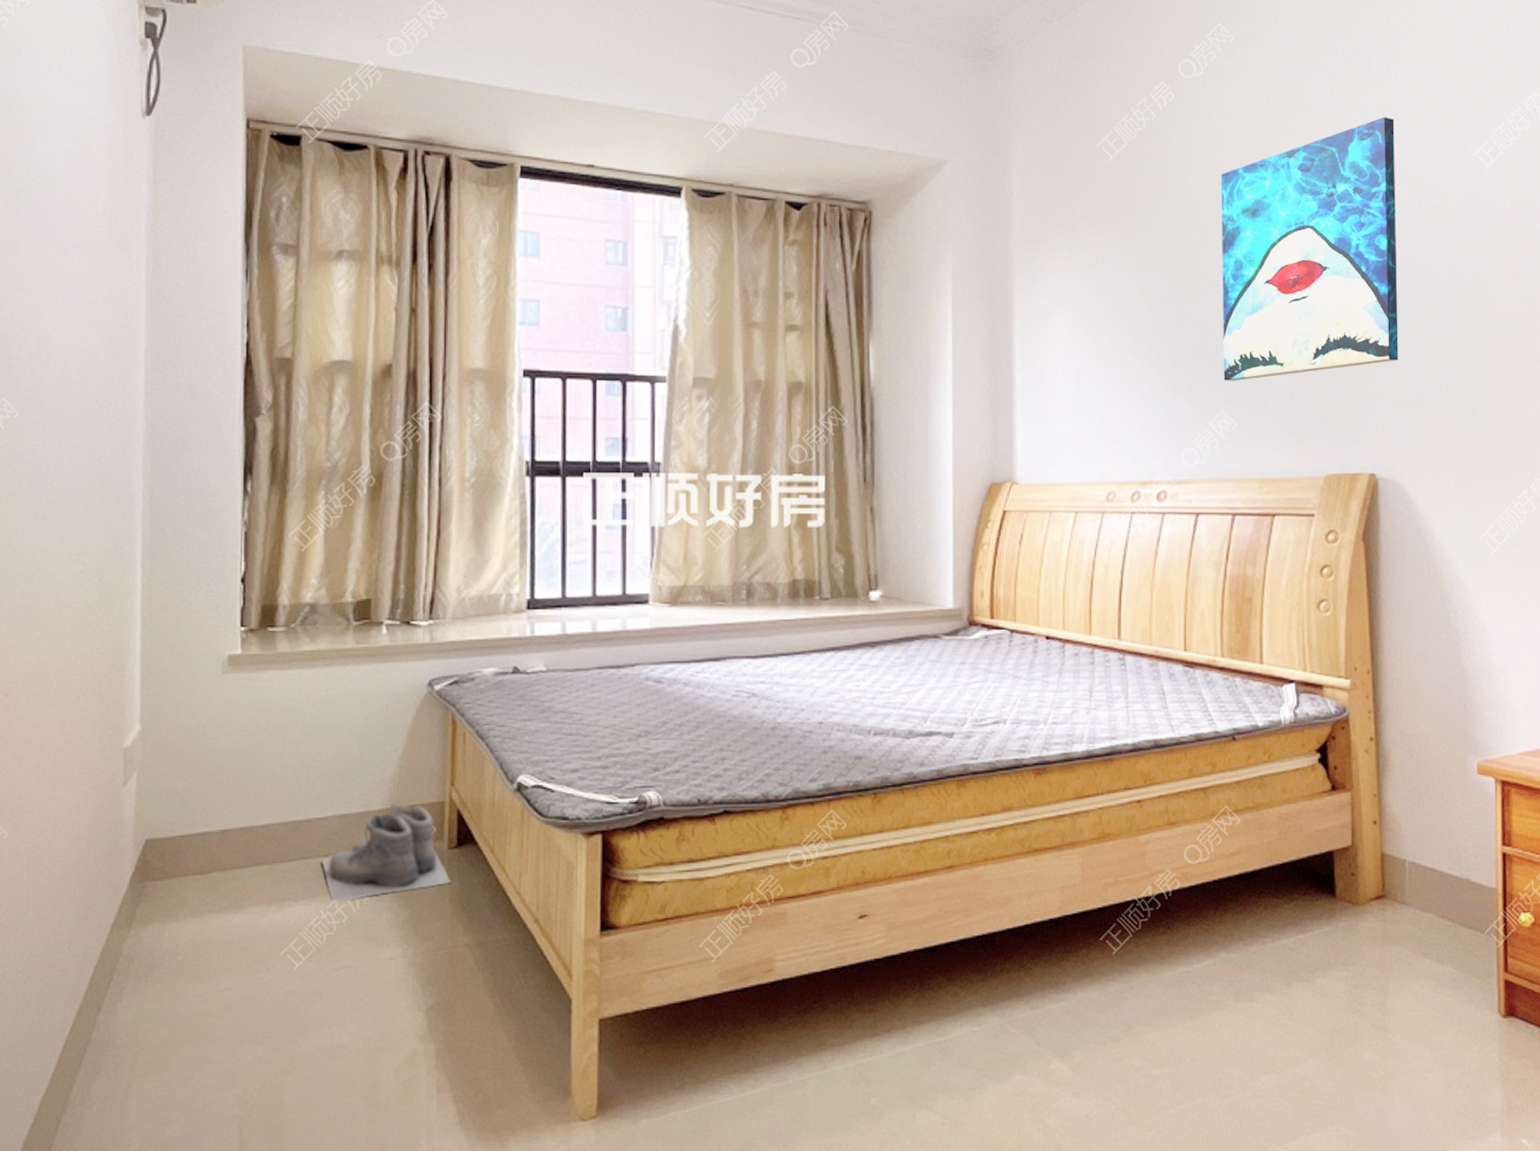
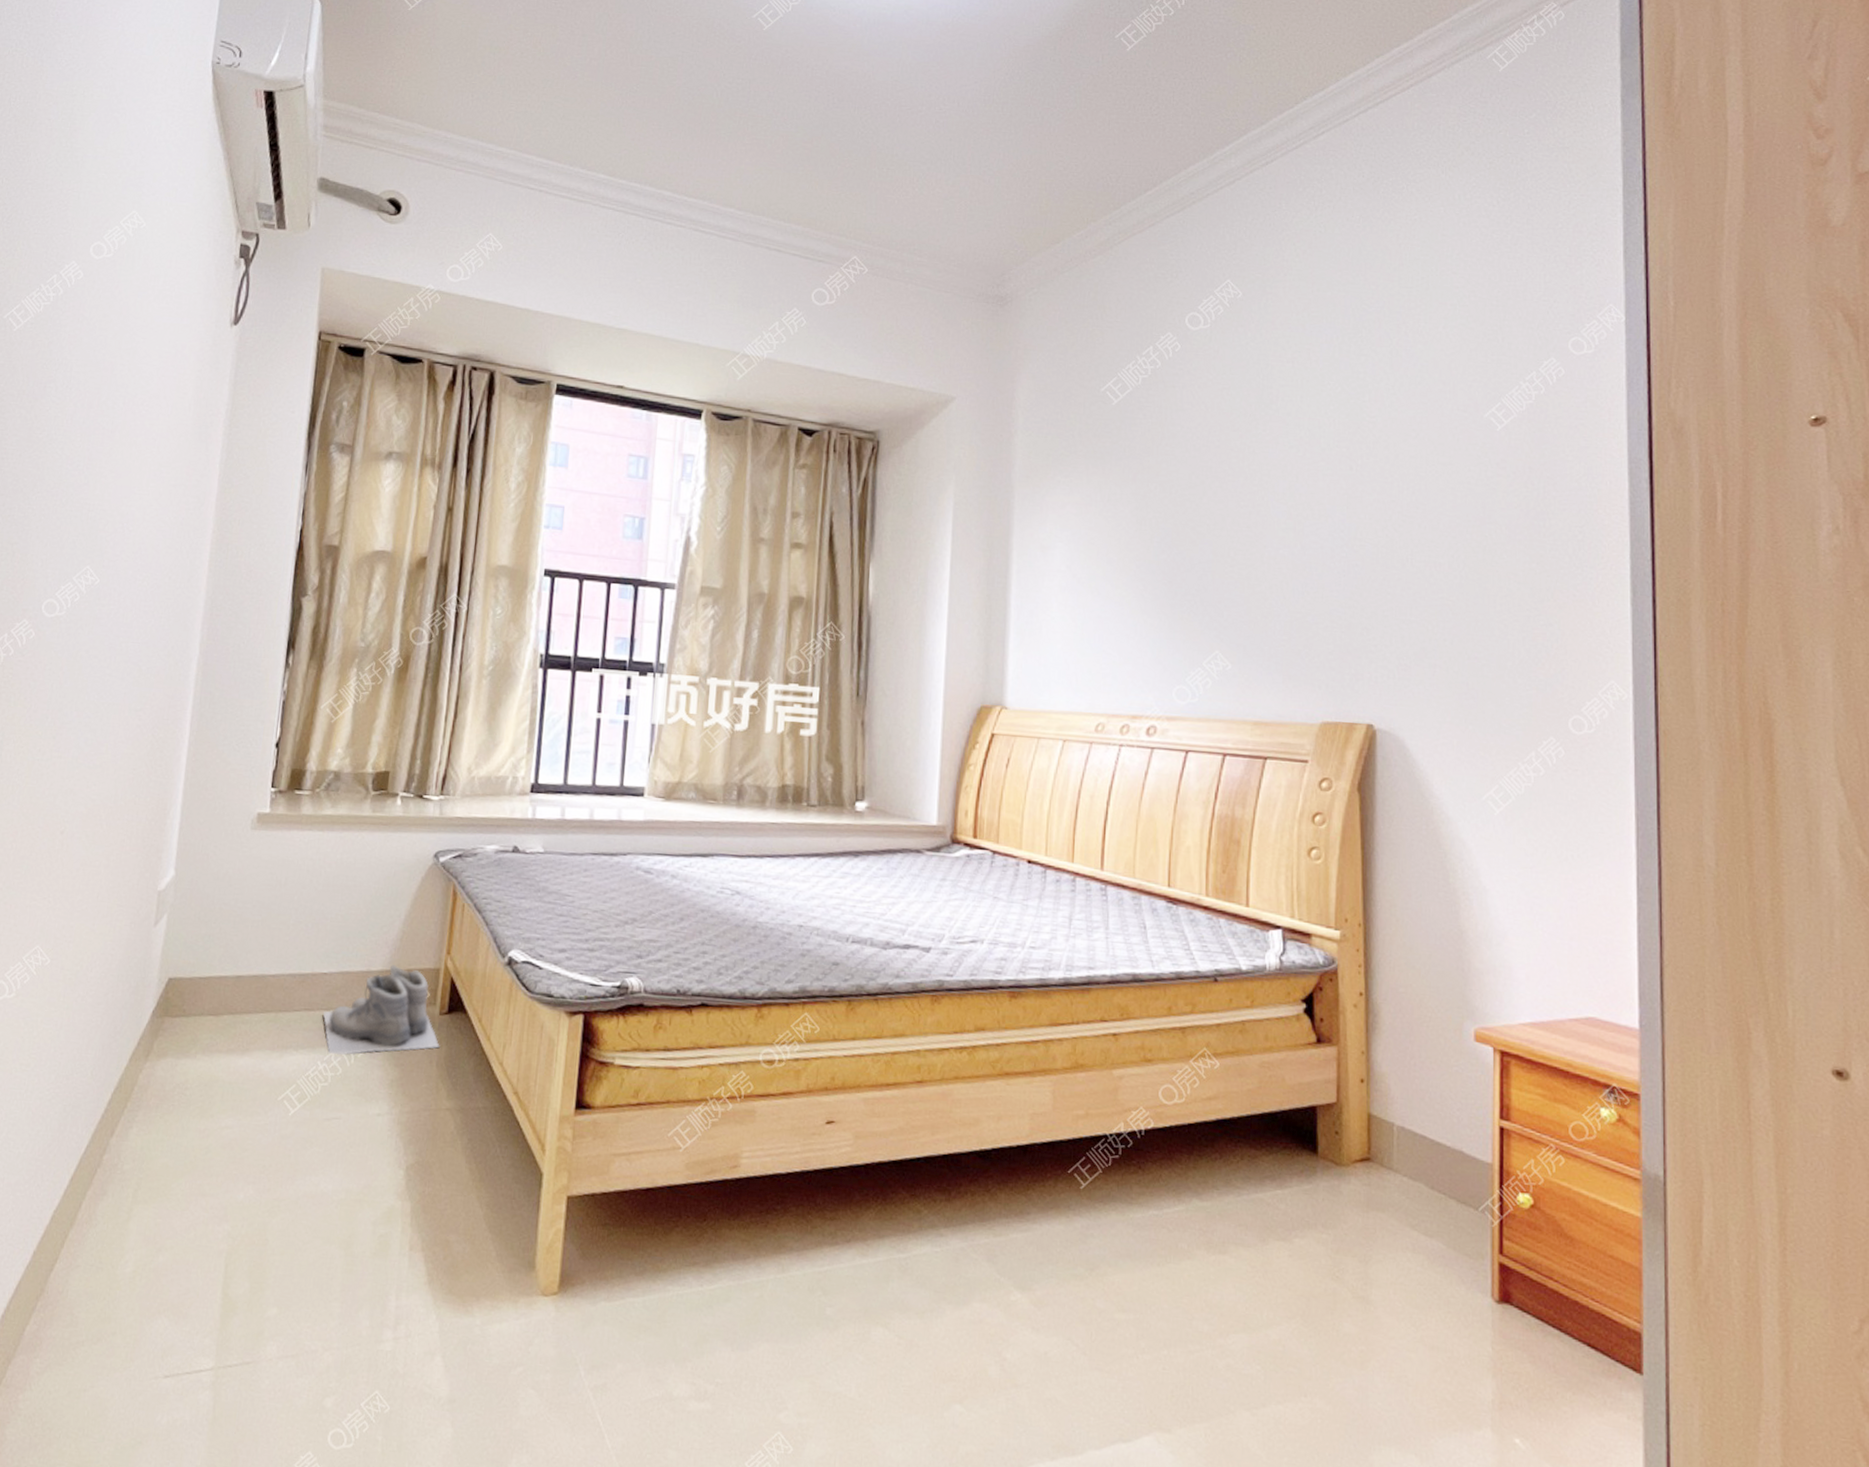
wall art: present [1220,117,1399,381] -> none [1219,375,1403,624]

